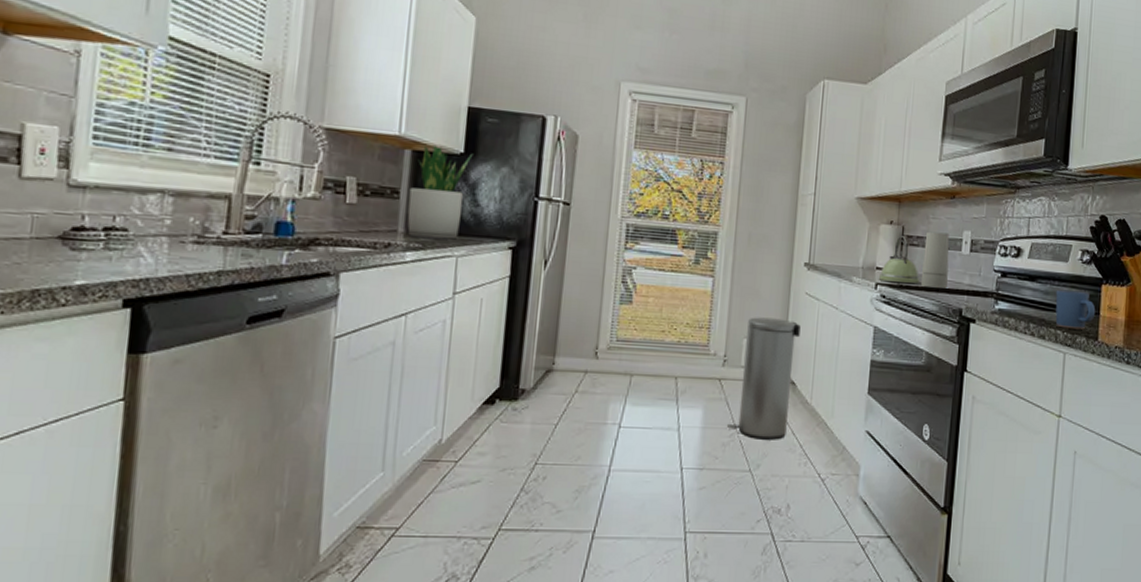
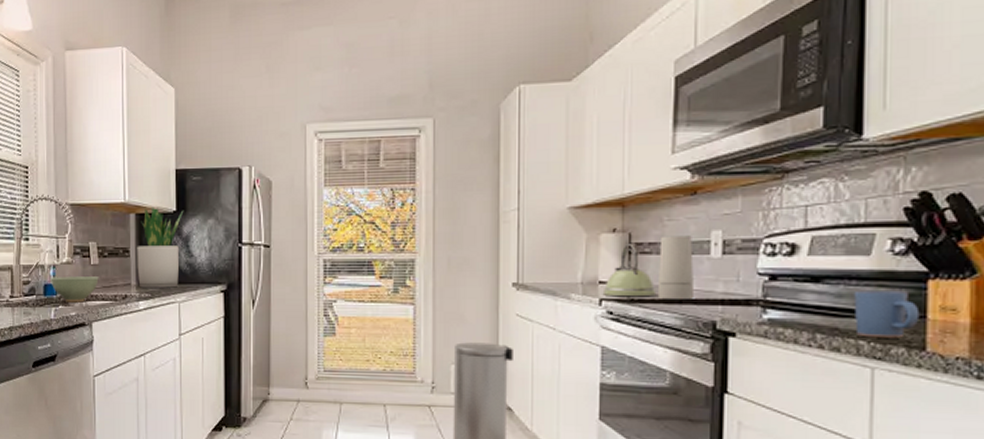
bowl: none [286,213,355,248] -> present [50,277,99,303]

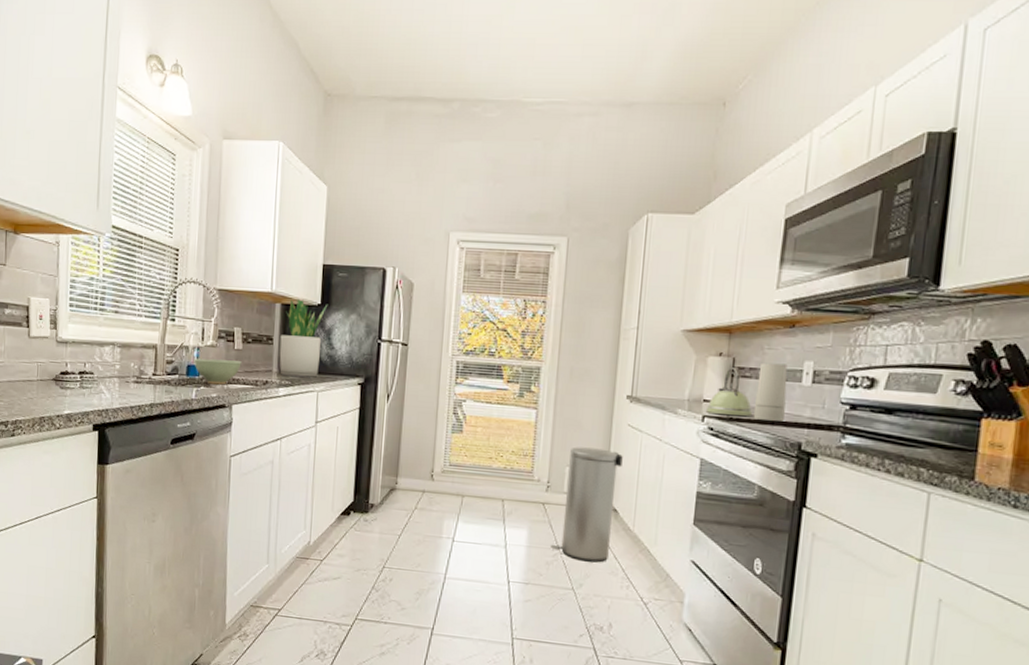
mug: present [853,290,920,338] -> none [918,423,973,468]

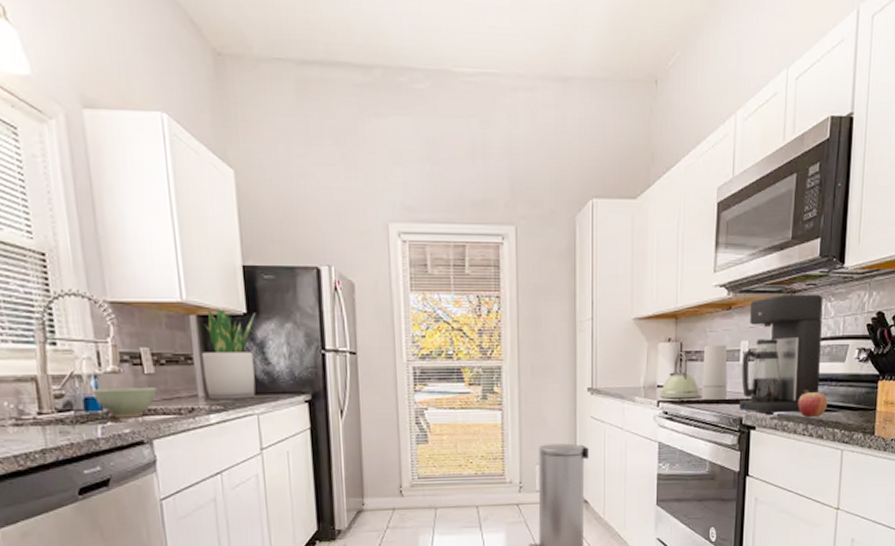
coffee maker: none [798,315,911,443] -> present [739,294,823,414]
fruit: none [872,420,912,453] -> present [798,390,828,418]

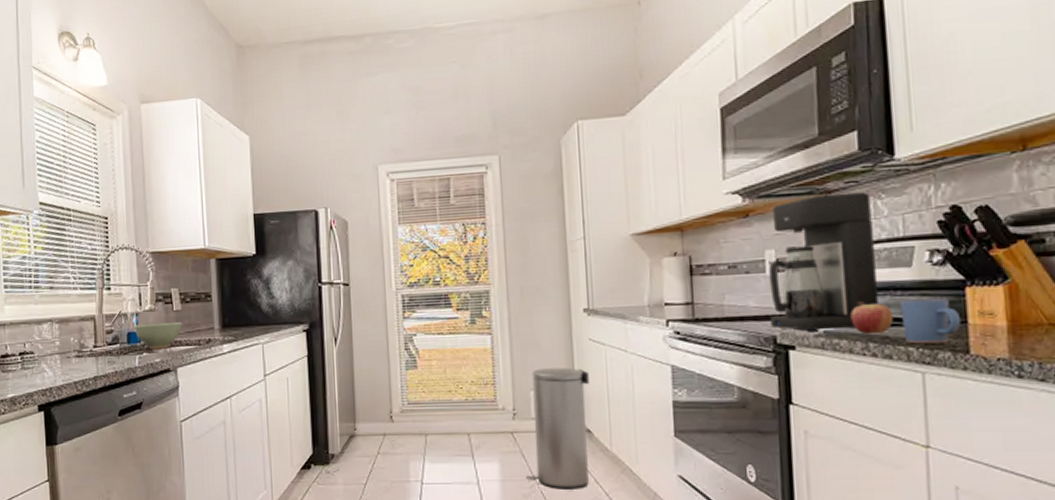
planter: present [202,307,256,399] -> none [218,251,263,331]
kettle: present [660,351,701,399] -> none [668,265,720,318]
canister: present [702,345,728,400] -> none [718,255,753,317]
mug: none [833,389,873,427] -> present [899,298,962,344]

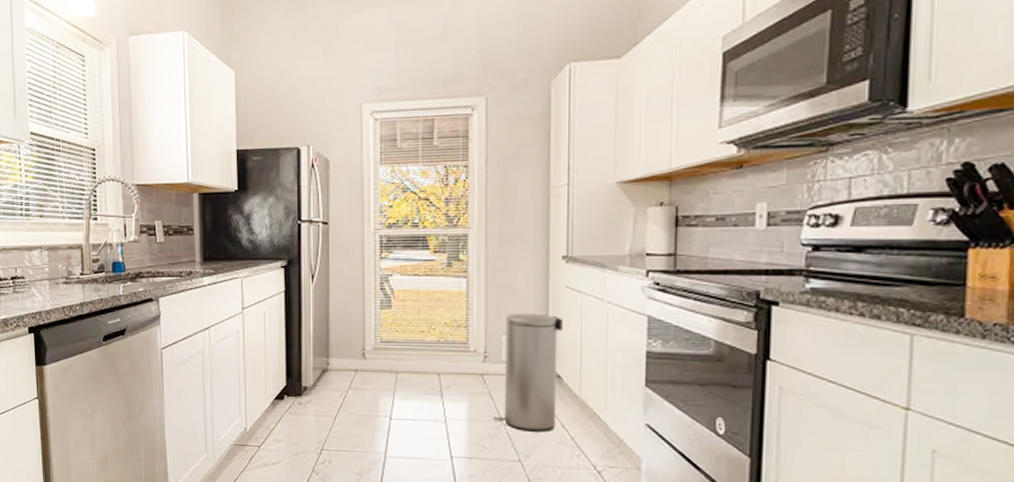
bowl: present [134,322,182,349] -> none [119,254,165,279]
coffee maker: present [769,192,878,331] -> none [755,145,876,287]
fruit: present [850,301,894,335] -> none [840,259,887,294]
mug: present [899,298,962,344] -> none [894,259,960,305]

